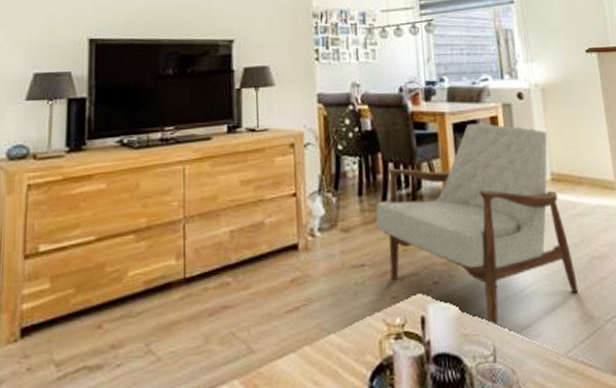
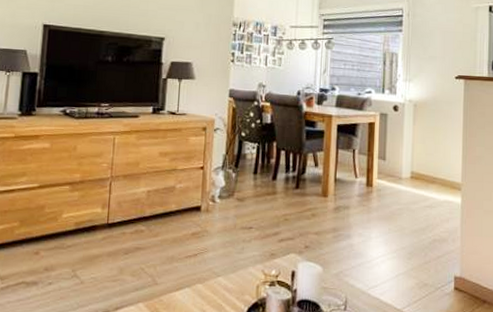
armchair: present [375,124,579,326] -> none [265,127,419,284]

